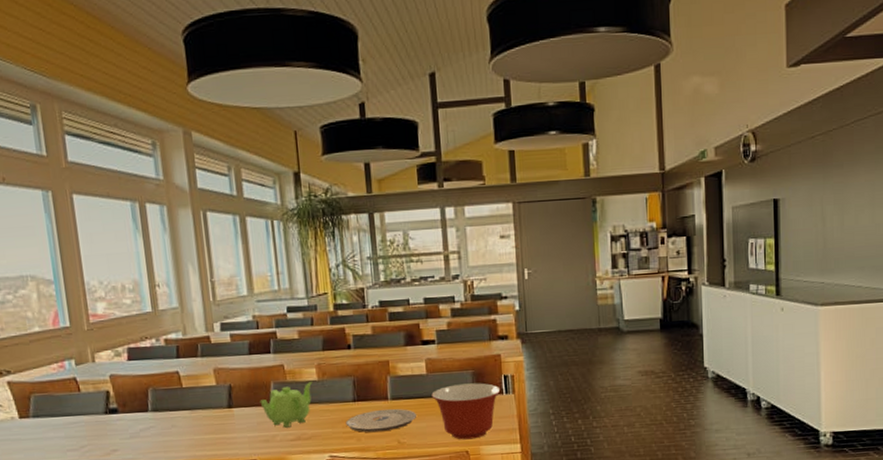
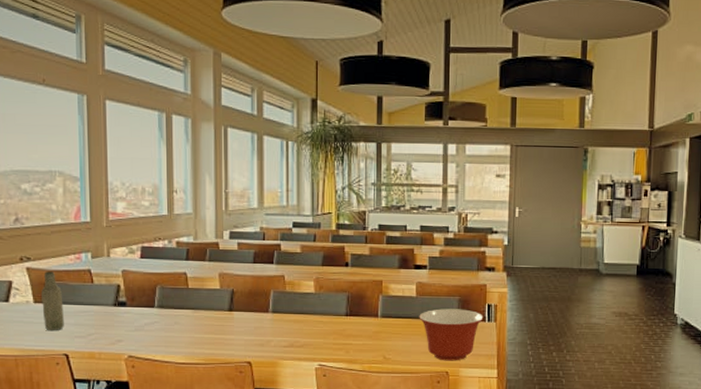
bottle: none [26,383,54,447] -> present [41,271,64,331]
teapot: present [260,382,313,428] -> none [259,294,310,334]
plate: present [345,408,416,433] -> none [337,325,403,347]

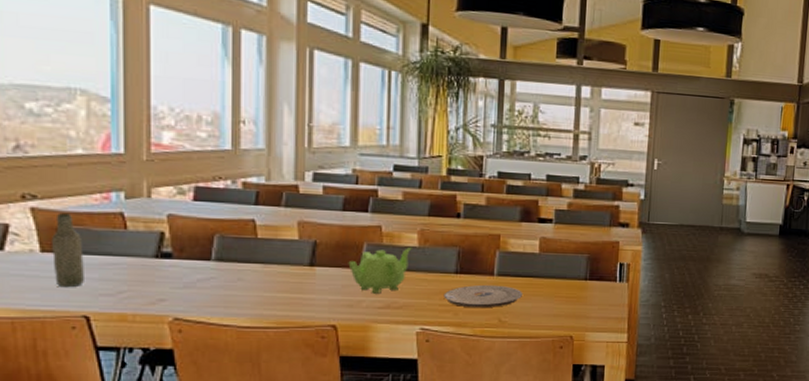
teapot: none [259,294,310,334] -> present [348,248,412,294]
plate: none [337,325,403,347] -> present [443,284,522,308]
mixing bowl: present [419,309,484,361] -> none [541,267,615,325]

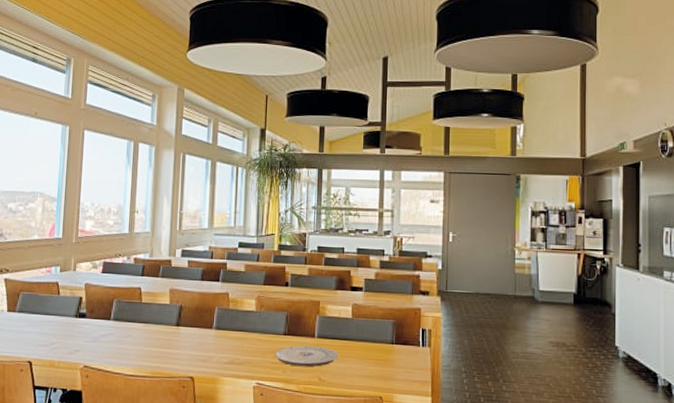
bottle: present [52,213,84,288] -> none [14,283,32,339]
teapot: present [348,248,412,294] -> none [204,312,251,351]

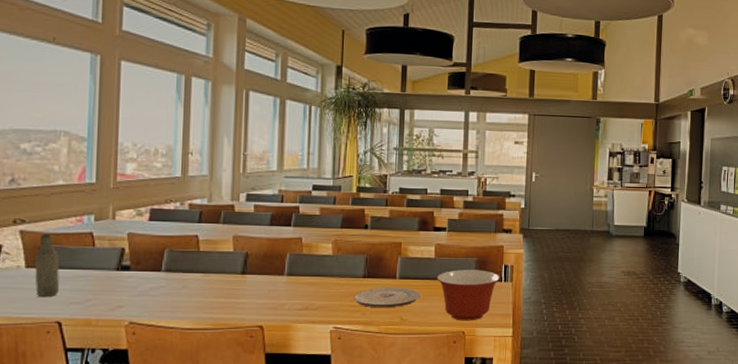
bottle: none [14,283,32,339] -> present [35,235,60,298]
mixing bowl: none [354,331,418,386] -> present [437,270,500,321]

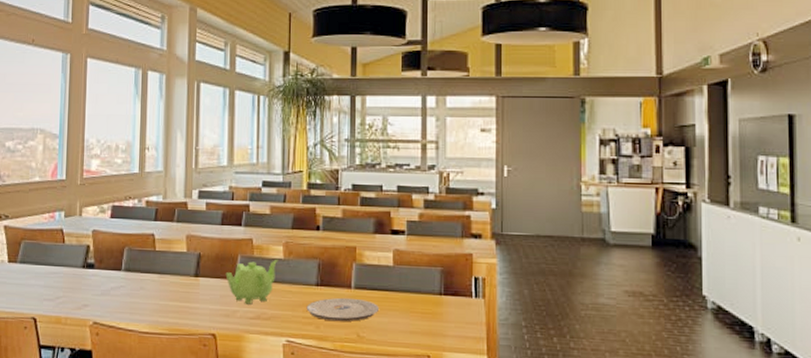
bottle: present [35,235,60,298] -> none [15,230,35,293]
teapot: none [274,256,327,297] -> present [225,260,278,305]
mixing bowl: present [437,270,500,321] -> none [396,280,470,343]

